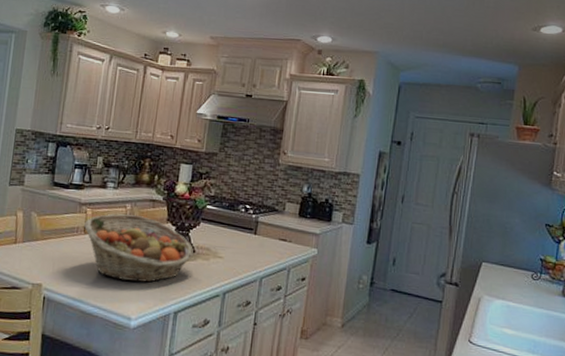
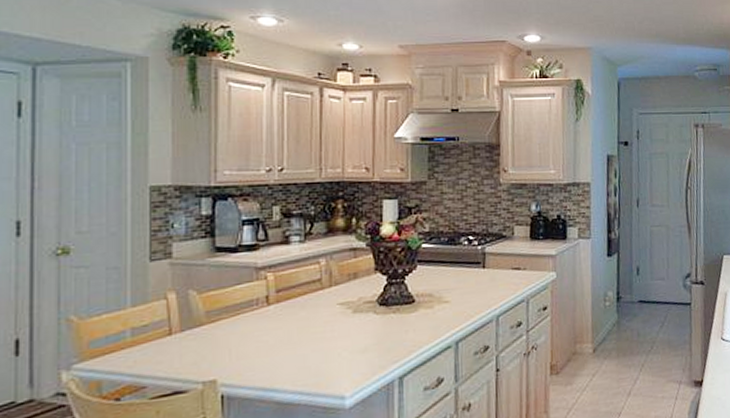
fruit basket: present [84,213,194,283] -> none [266,270,413,354]

